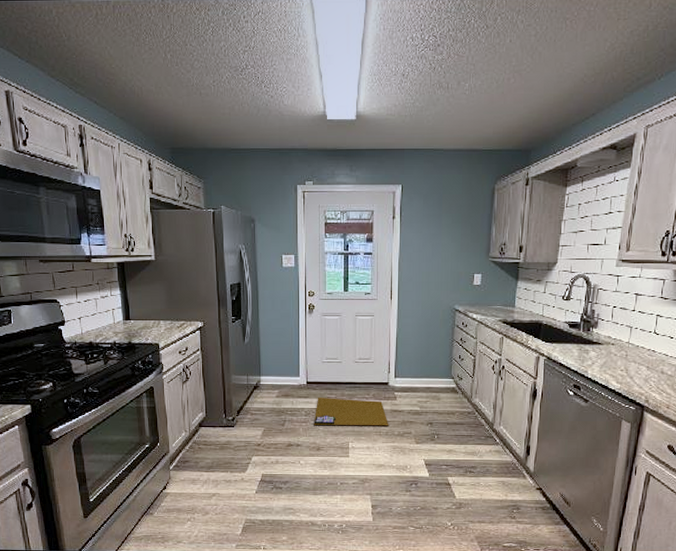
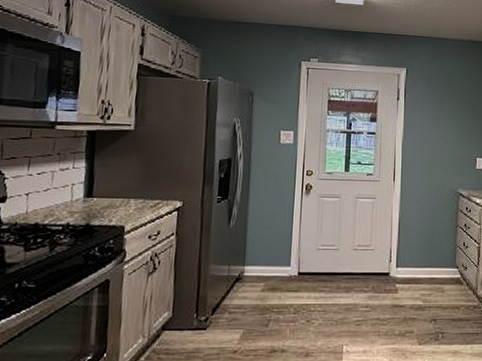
door mat: present [314,397,389,425] -> none [303,290,389,324]

